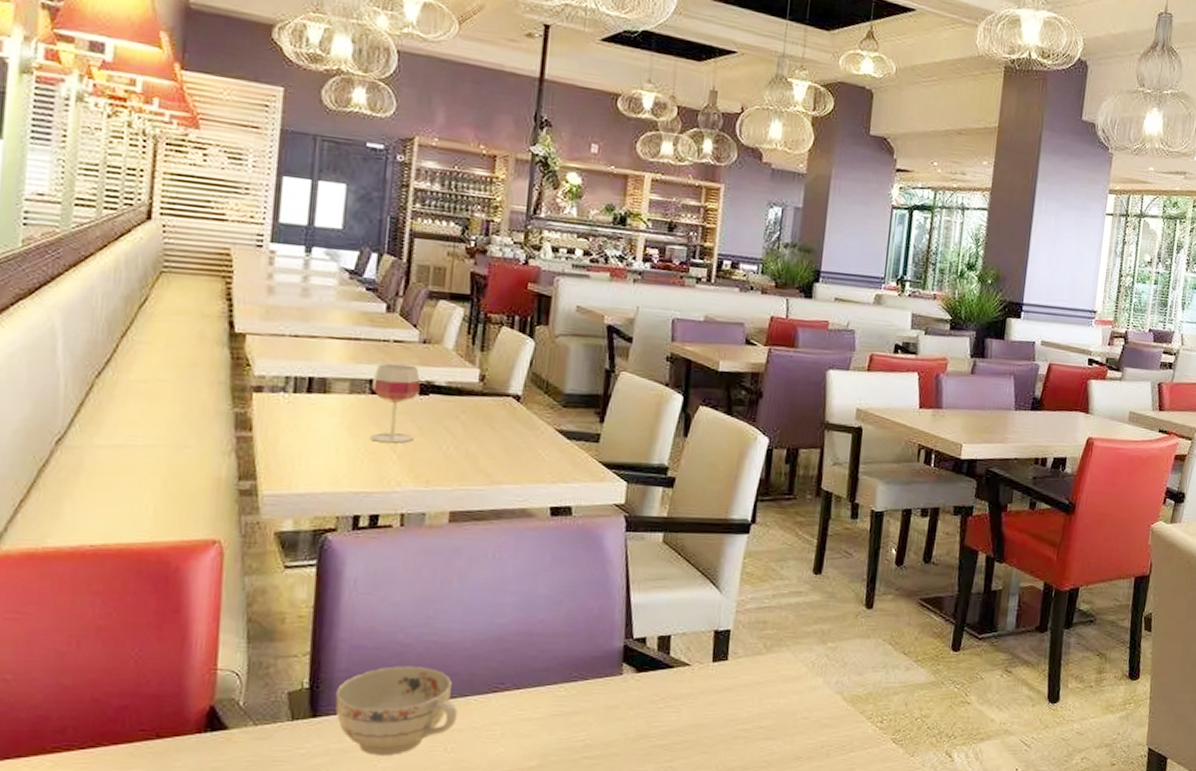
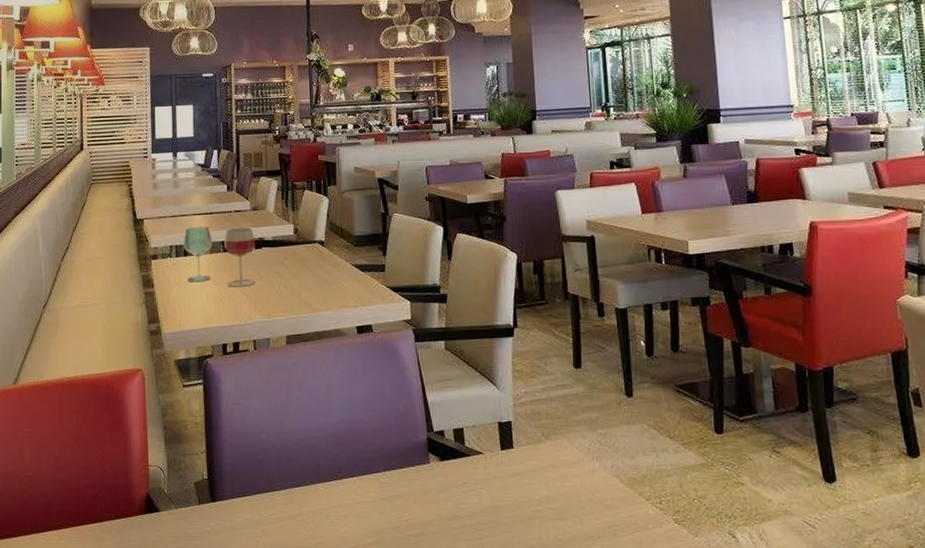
wine glass: none [306,354,355,431] -> present [183,227,213,282]
teacup: present [334,666,458,755] -> none [225,460,311,532]

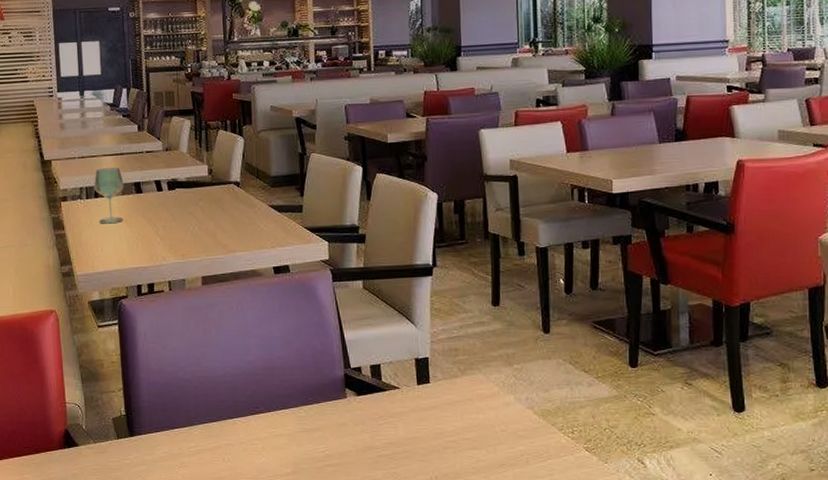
wineglass: present [224,227,256,287] -> none [136,168,170,229]

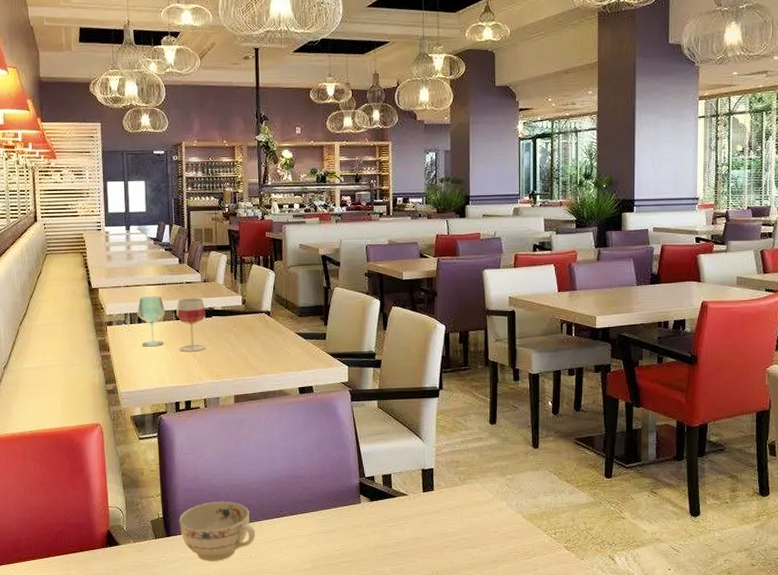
wineglass: none [136,168,170,229] -> present [176,298,206,352]
teacup: none [143,396,229,464] -> present [179,501,255,561]

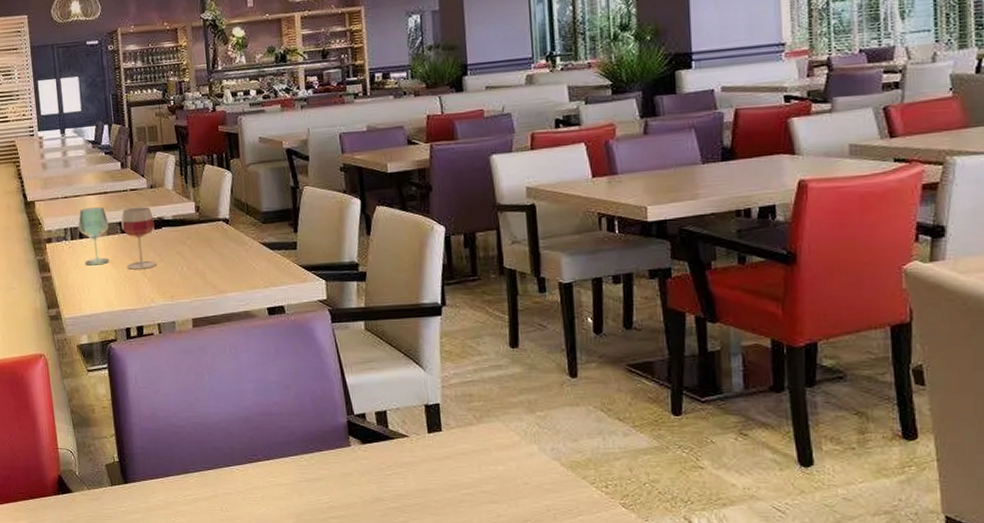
teacup: present [179,501,255,561] -> none [137,443,226,513]

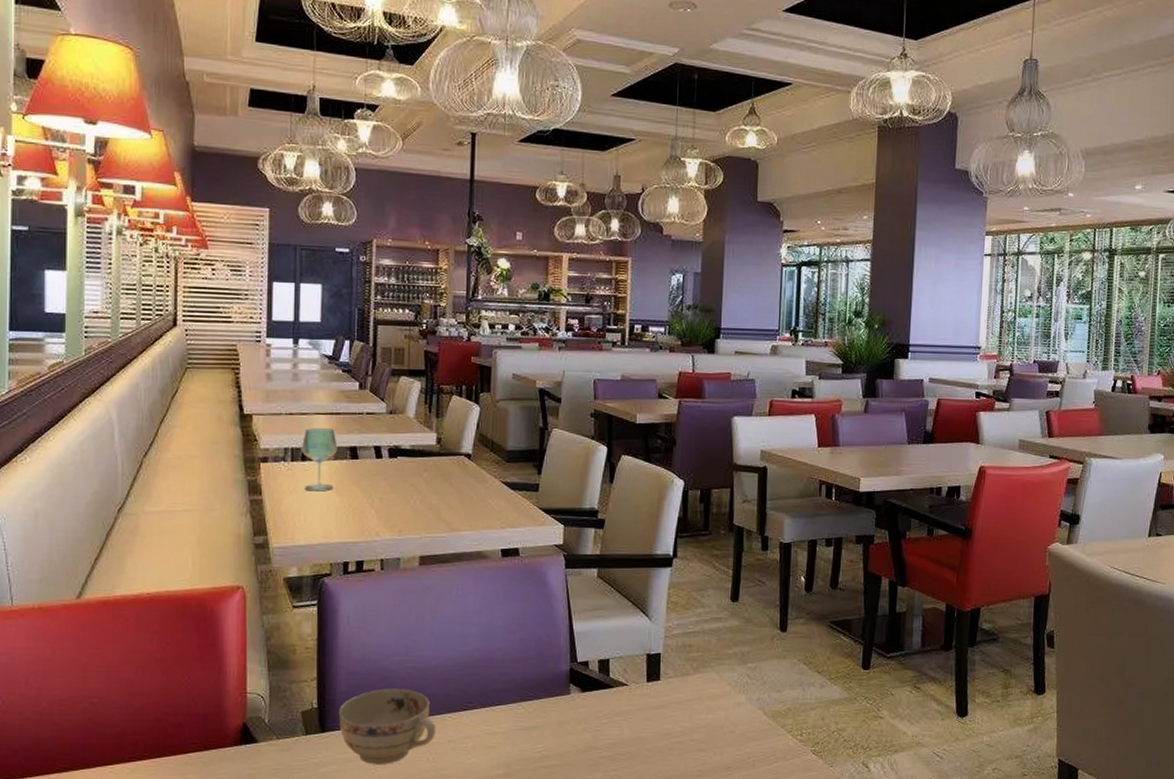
wineglass: present [121,207,157,270] -> none [351,432,390,500]
teacup: none [137,443,226,513] -> present [338,688,436,764]

